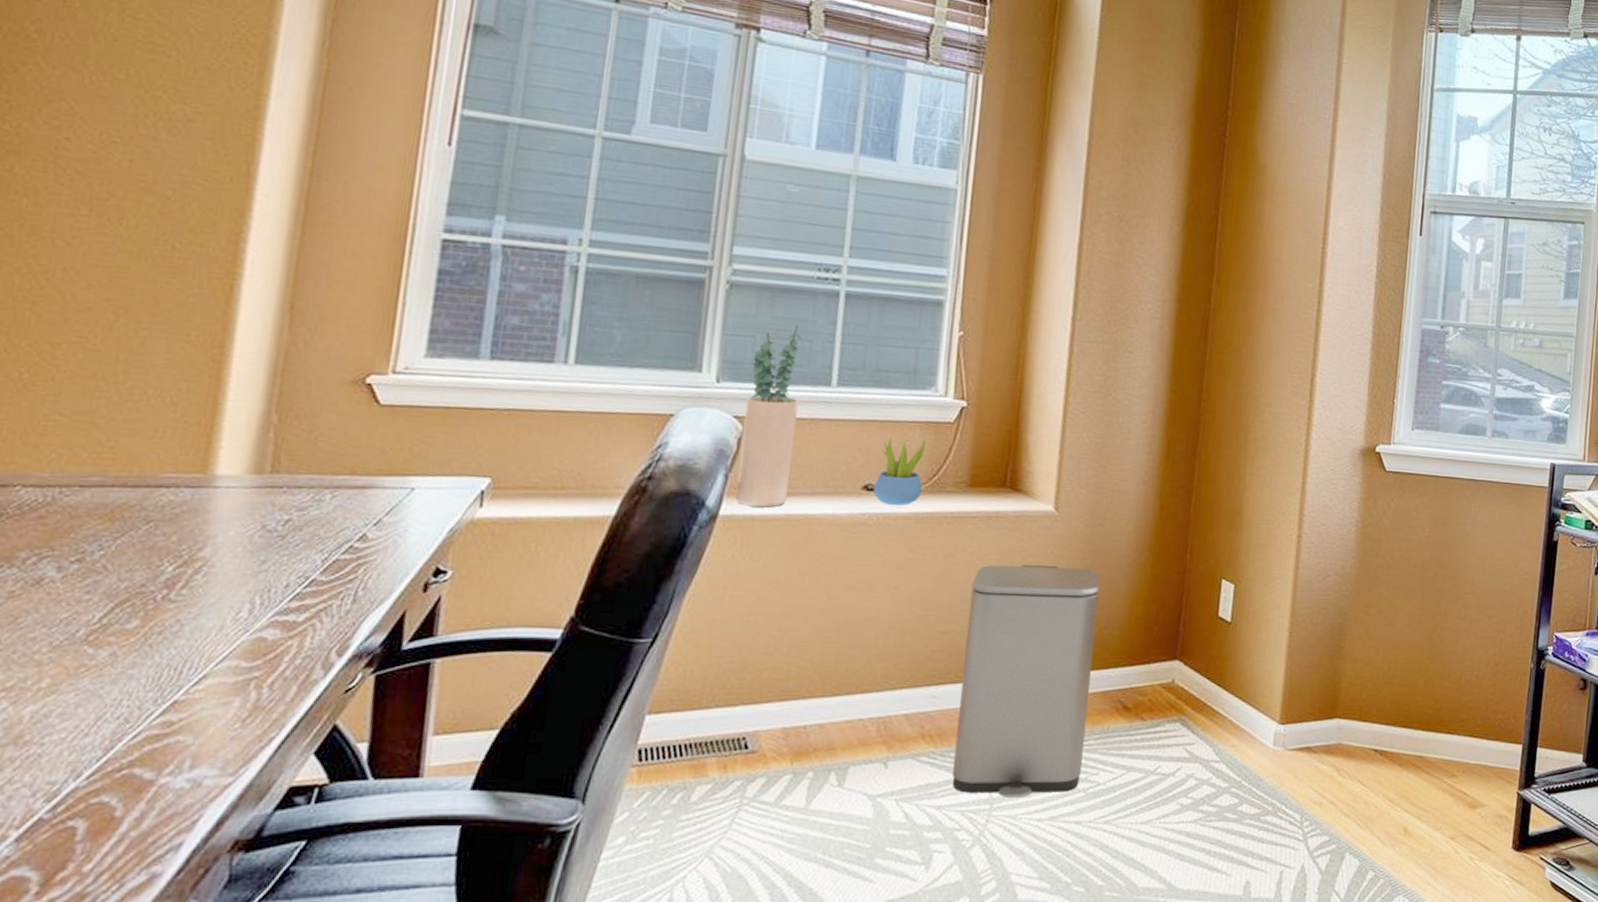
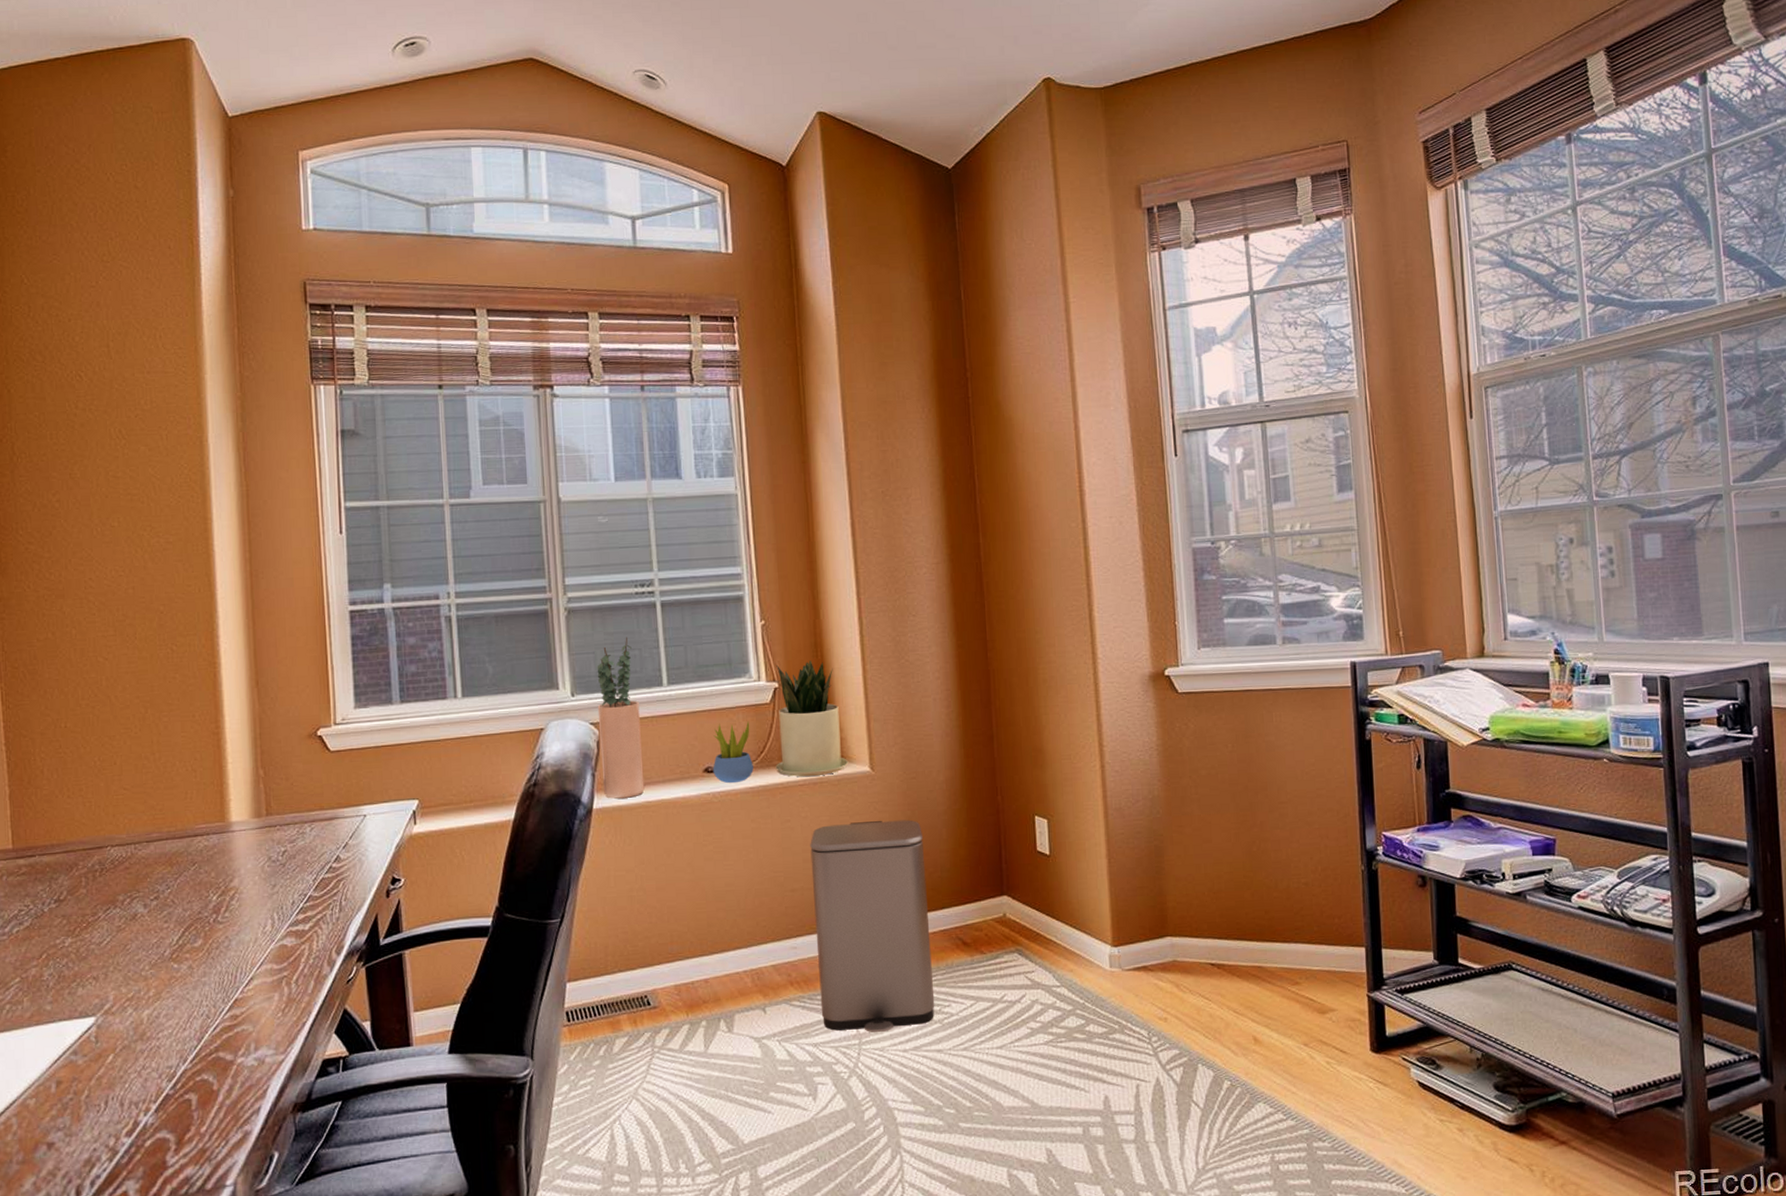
planter: none [947,381,1032,510] -> present [775,660,849,777]

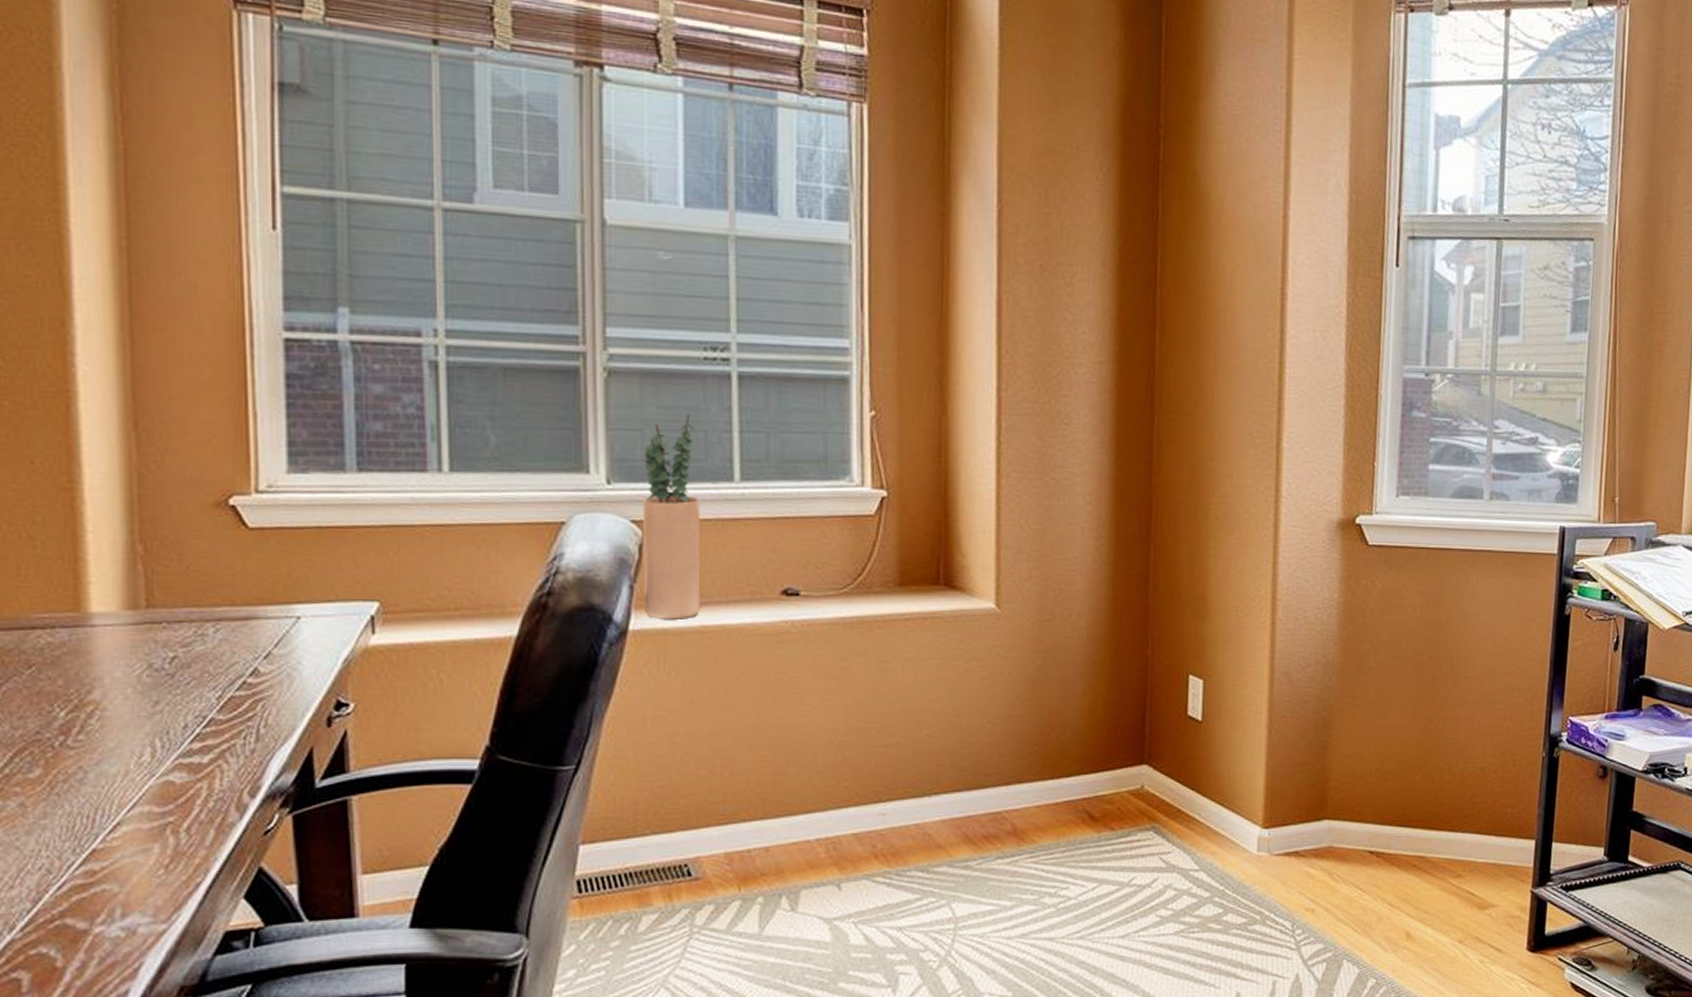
succulent plant: present [713,721,753,784] -> none [793,535,847,611]
planter: present [775,660,849,777] -> none [875,466,970,610]
pedal bin: present [810,819,935,1033] -> none [910,668,1054,917]

